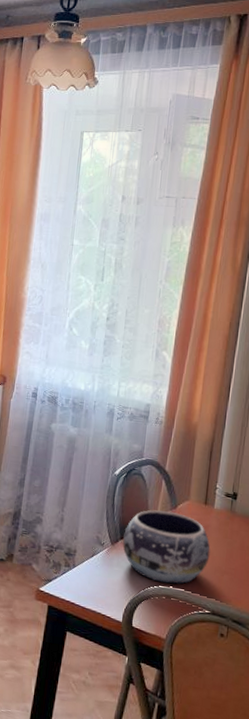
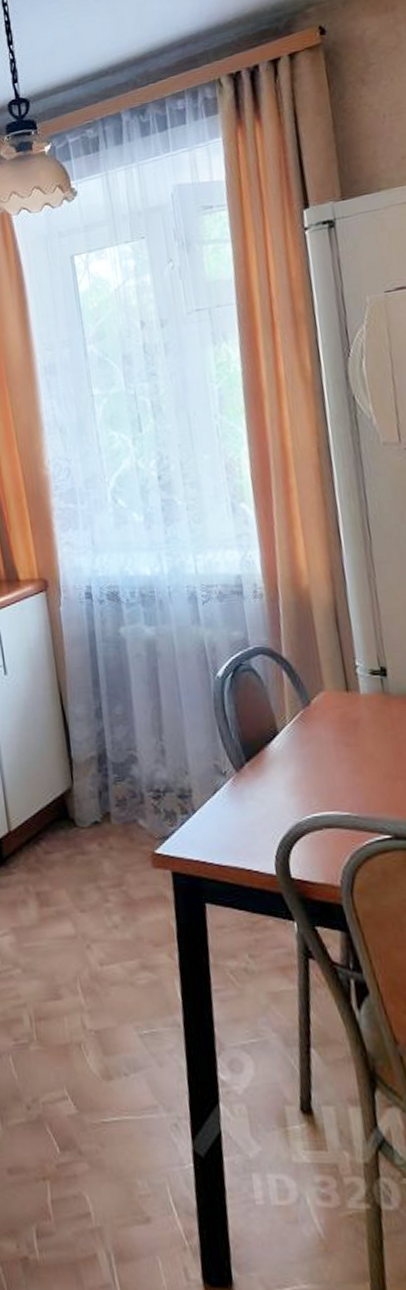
decorative bowl: present [122,510,211,584] -> none [249,710,372,810]

